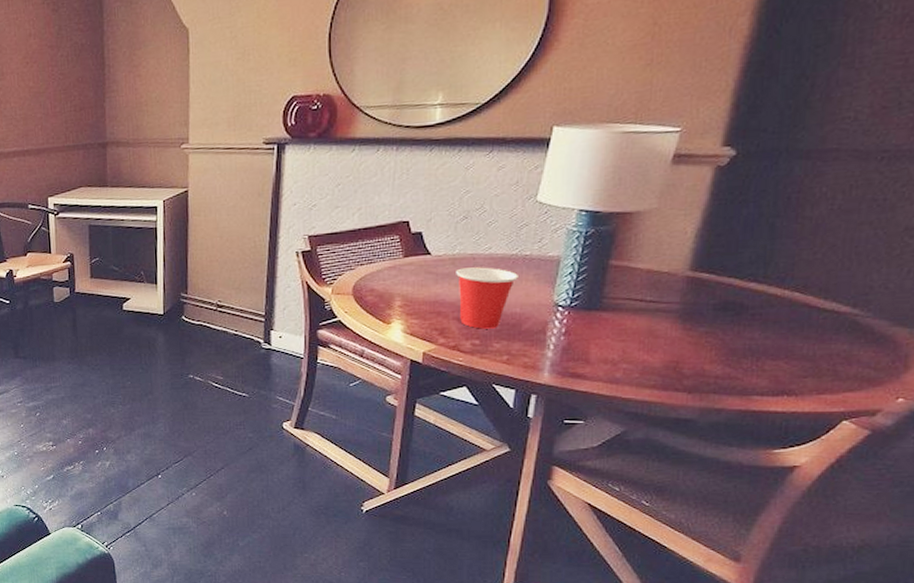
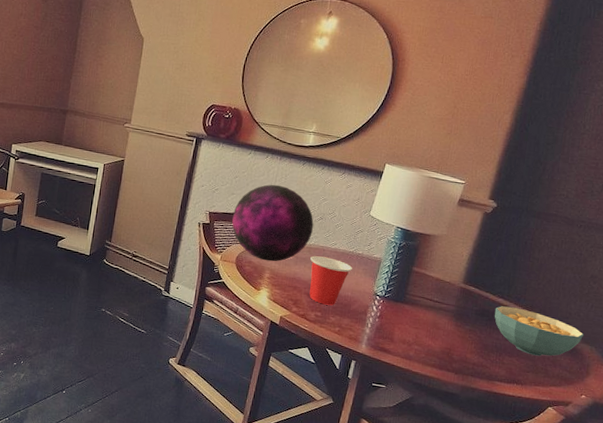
decorative orb: none [341,184,455,285] -> present [232,184,314,262]
cereal bowl: none [743,291,898,354] -> present [494,306,584,357]

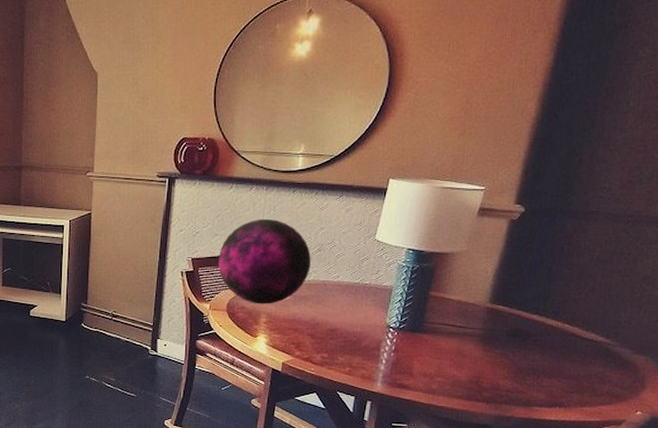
cup: present [309,256,352,306] -> none [311,292,360,344]
cereal bowl: present [494,306,584,357] -> none [528,323,637,374]

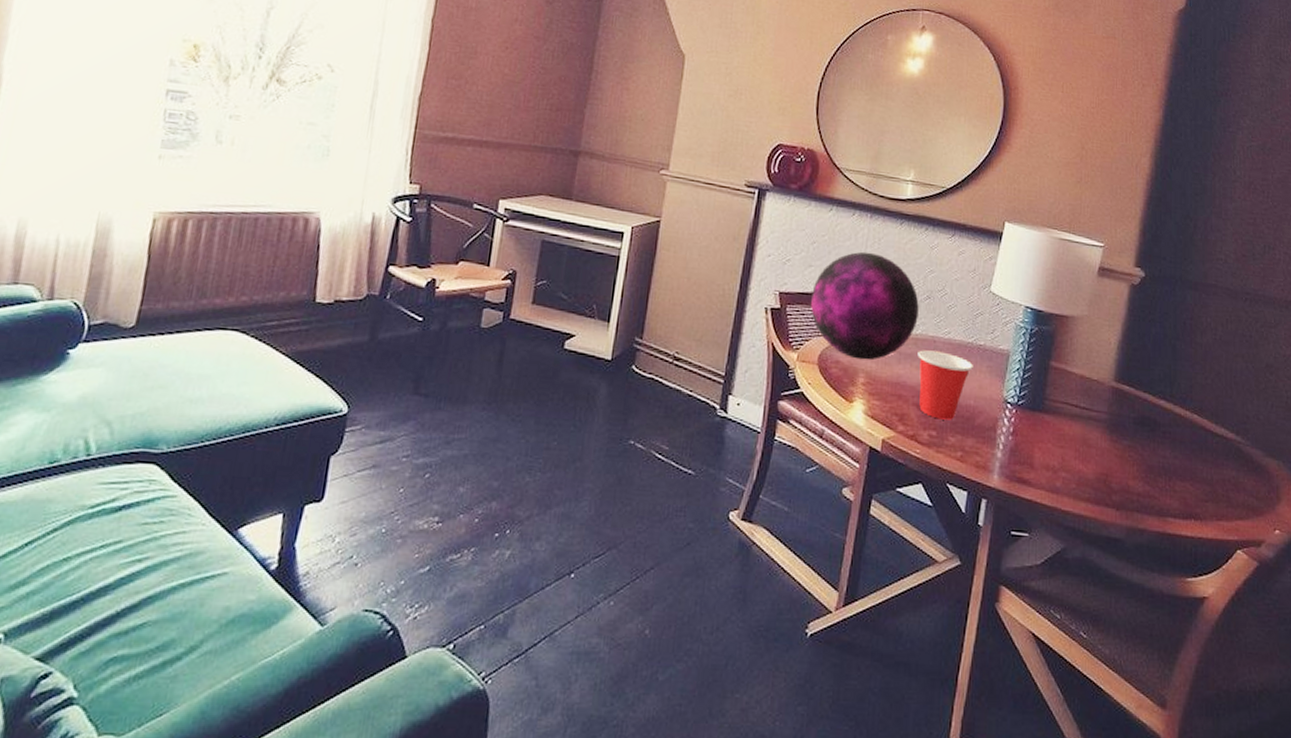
cup: none [311,292,360,344] -> present [918,350,973,420]

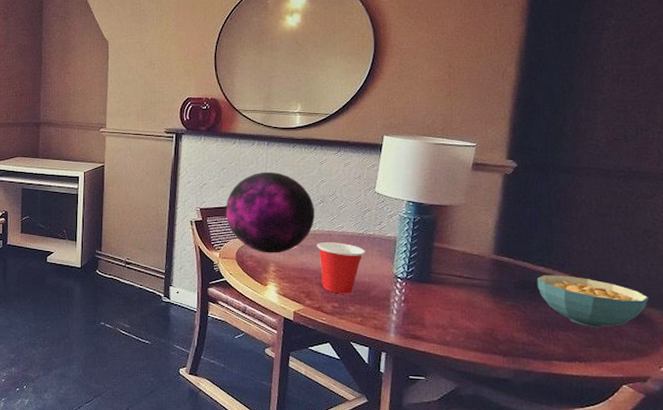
cereal bowl: none [1157,410,1268,478] -> present [536,275,650,327]

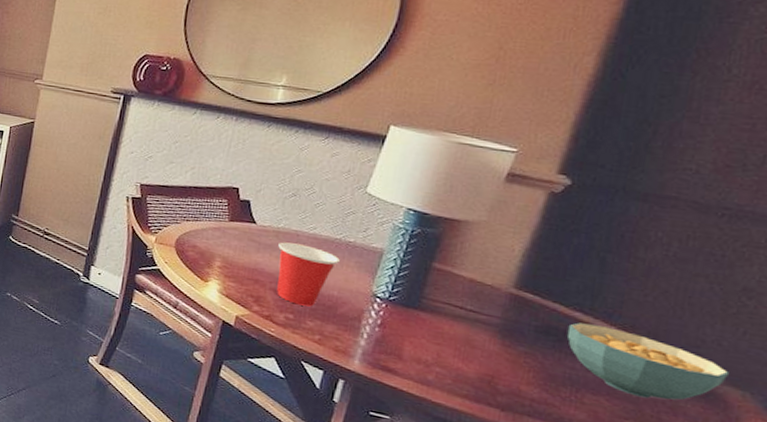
decorative orb: present [226,171,315,253] -> none [170,151,283,248]

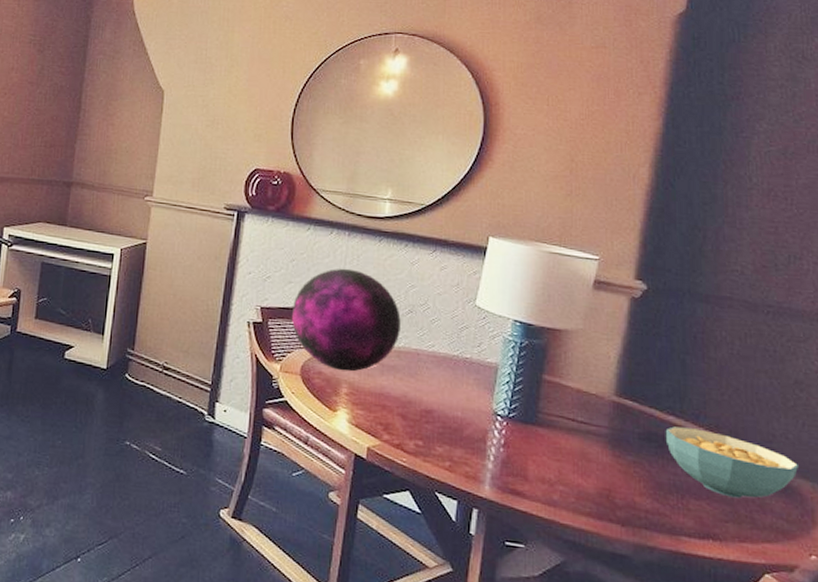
decorative orb: none [170,151,283,248] -> present [292,268,401,372]
cup: present [277,242,340,307] -> none [401,362,459,431]

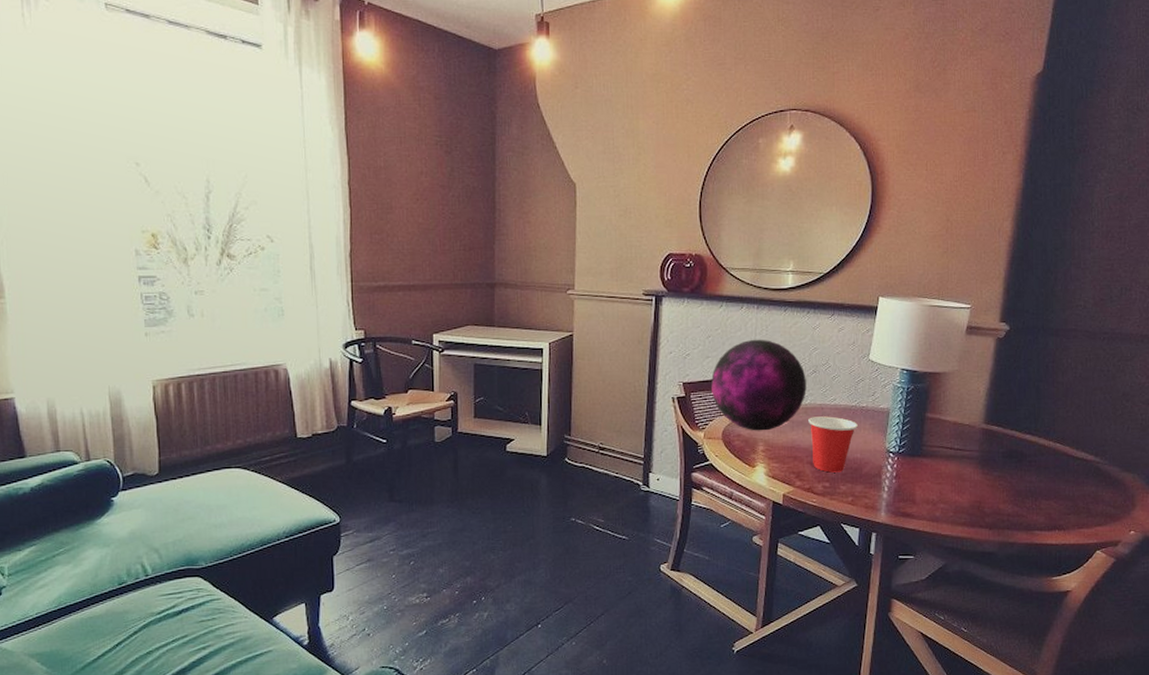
cup: none [401,362,459,431] -> present [808,416,858,473]
cereal bowl: present [665,426,800,499] -> none [1023,442,1124,495]

